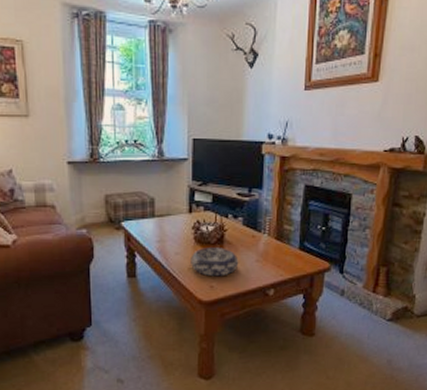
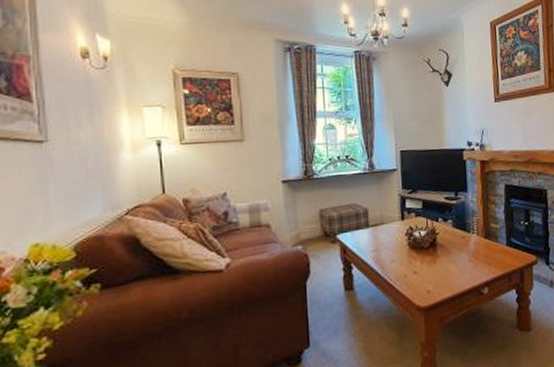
decorative bowl: present [191,247,239,277] -> none [406,251,453,281]

